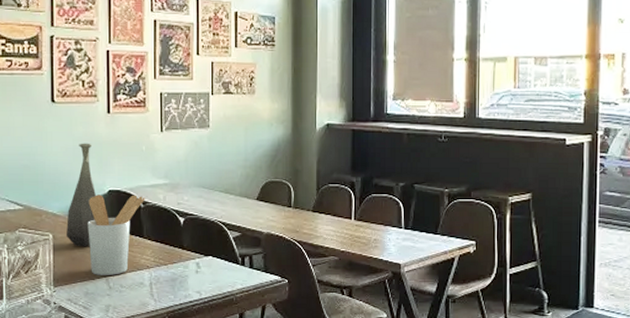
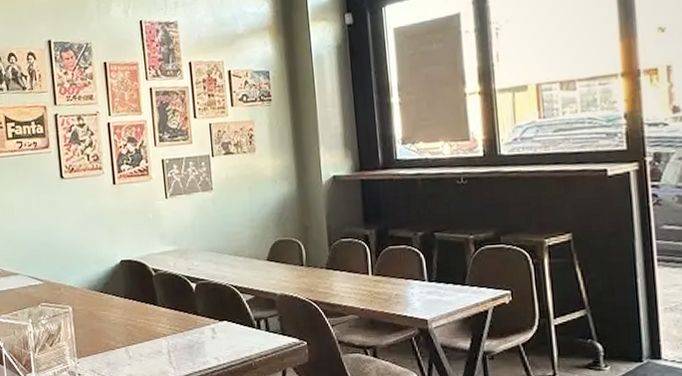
bottle: present [66,143,97,247] -> none [84,215,110,318]
utensil holder: present [87,195,145,275] -> none [102,263,156,345]

